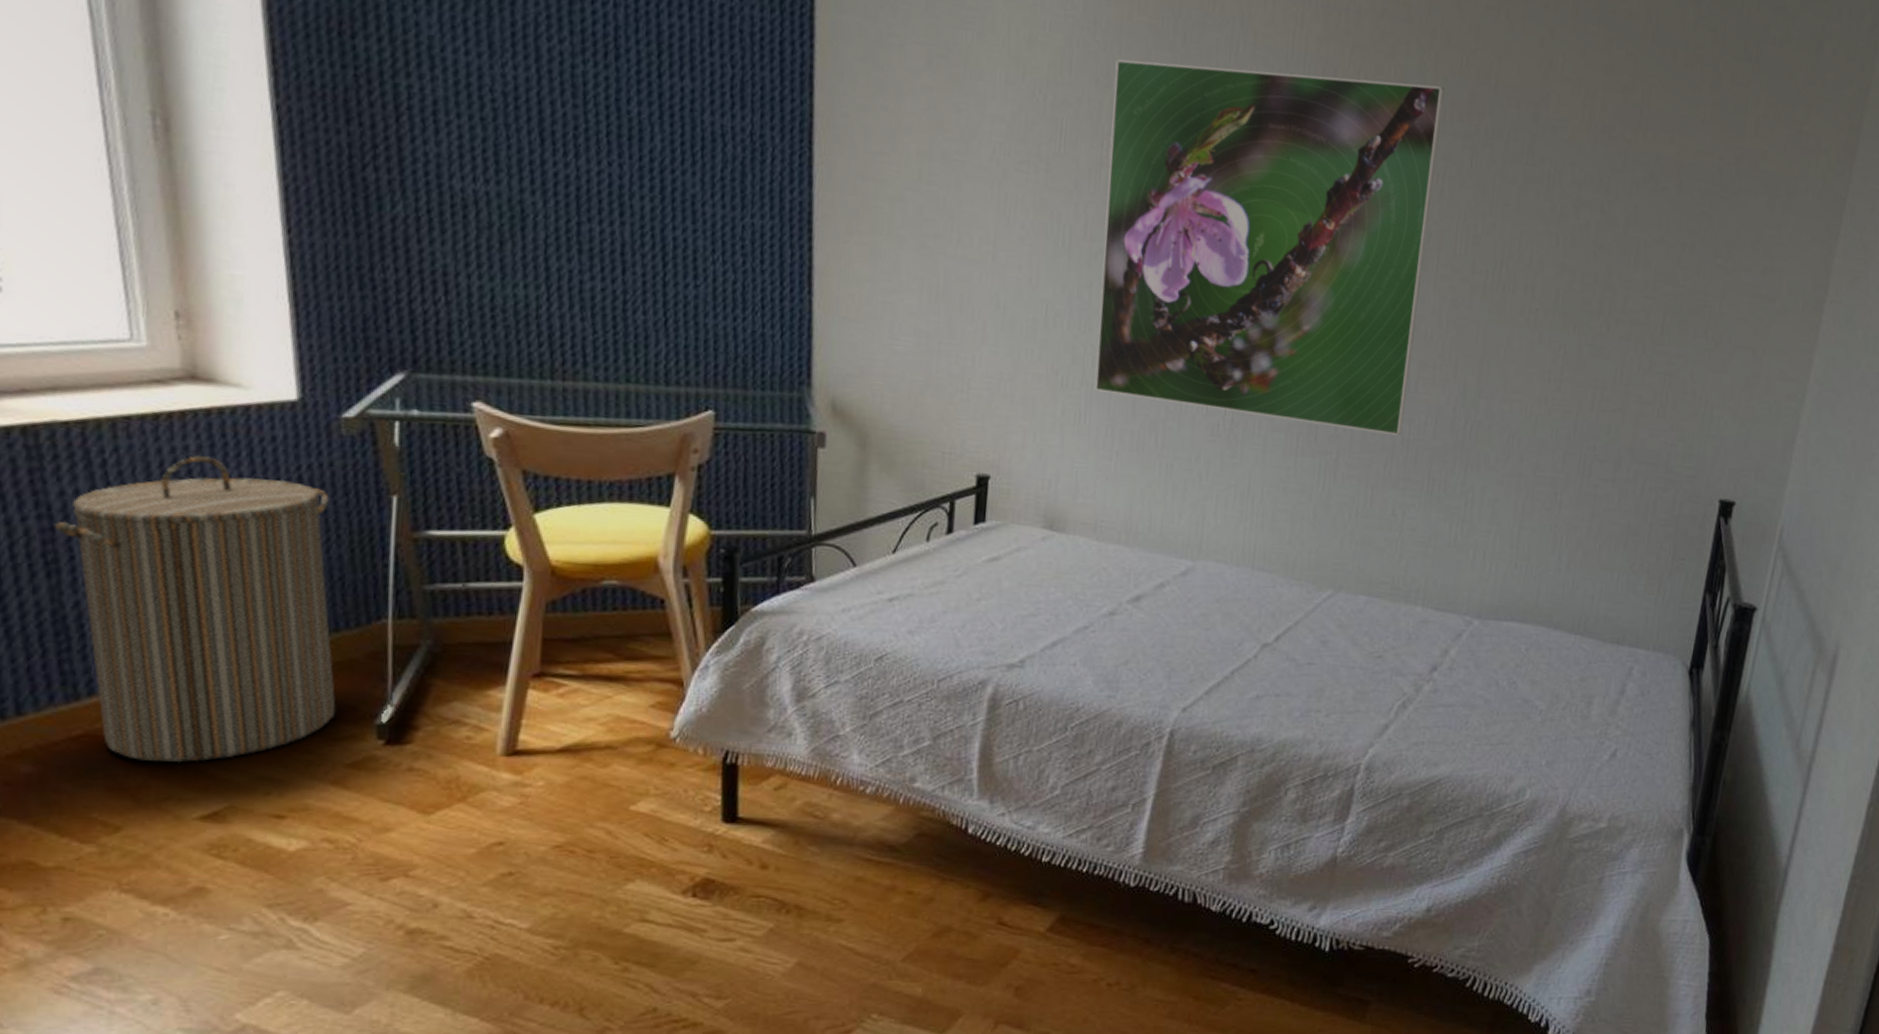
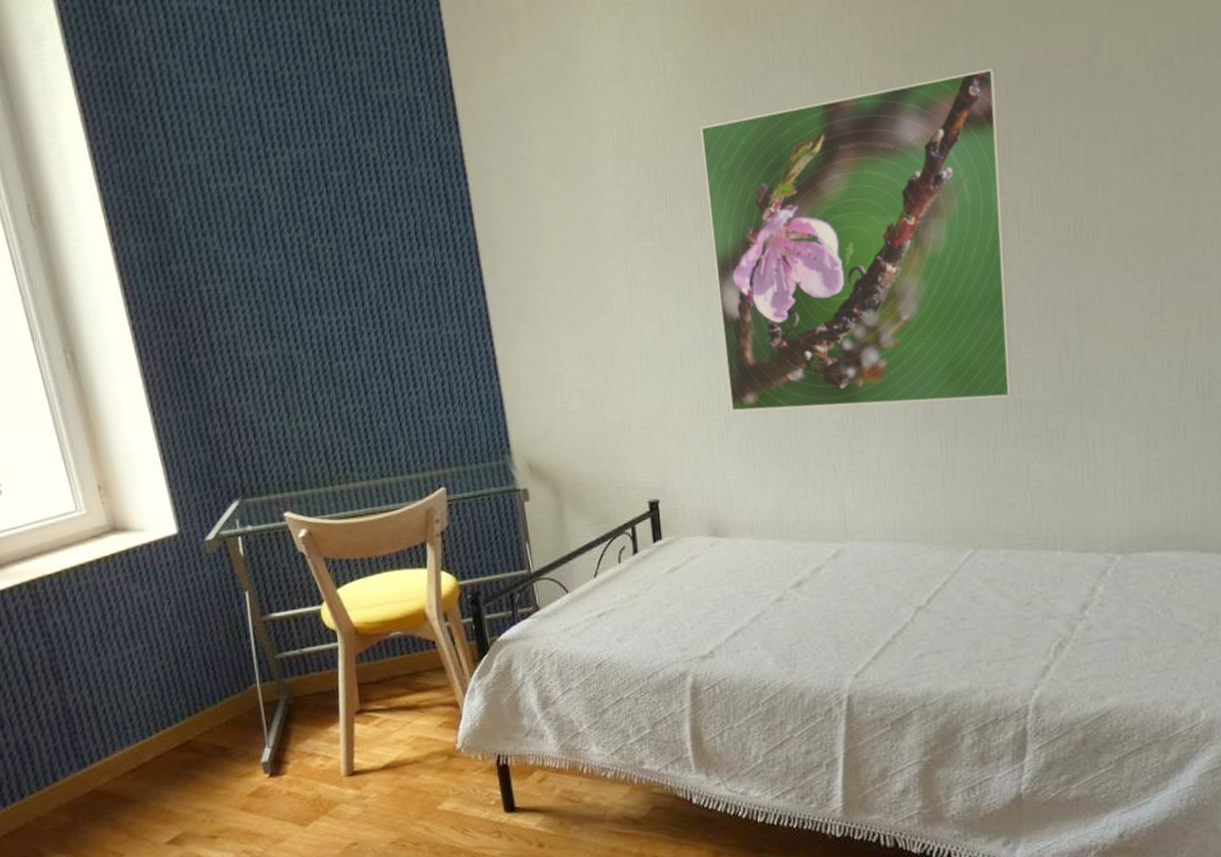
laundry hamper: present [53,455,336,762] -> none [54,584,236,805]

